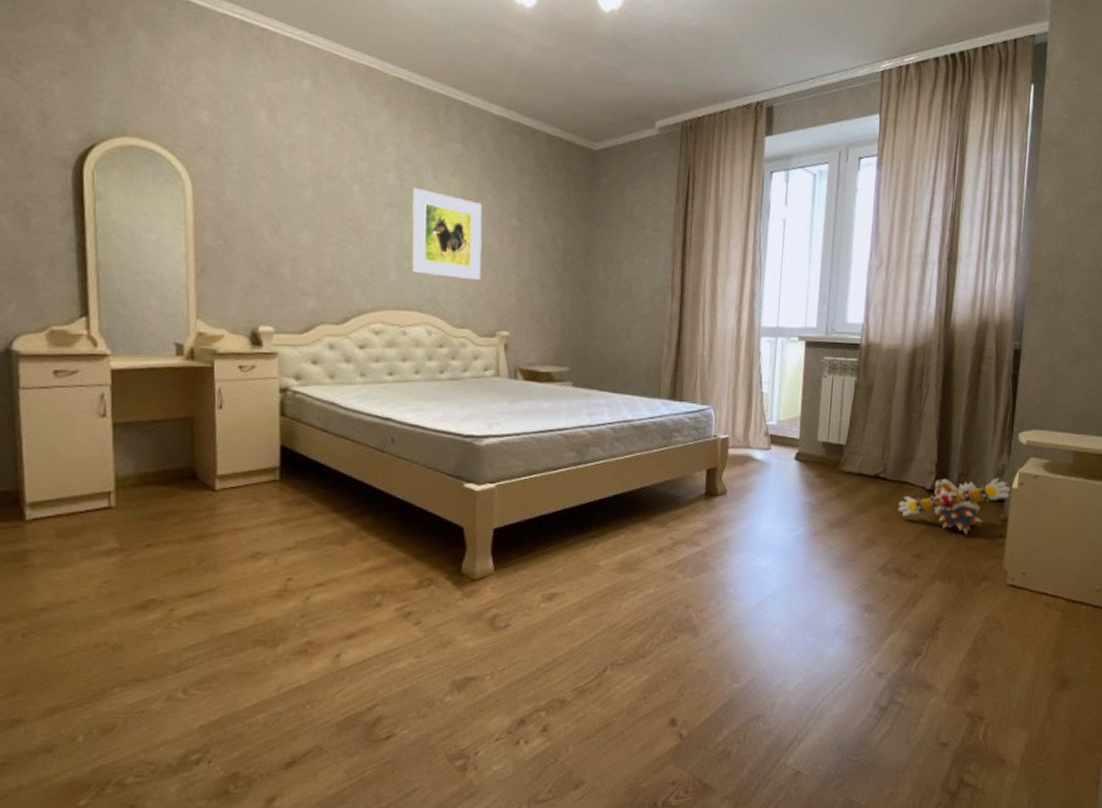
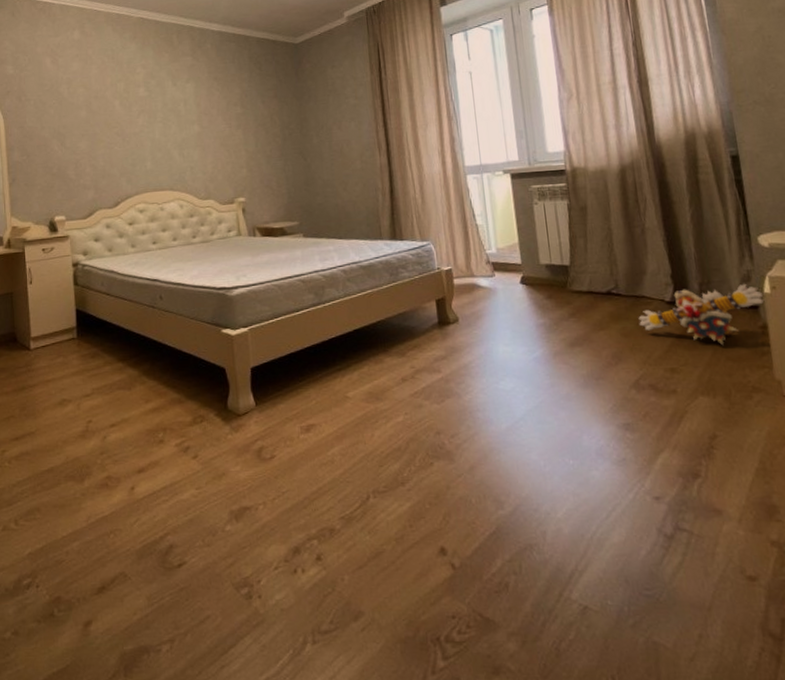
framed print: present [411,187,483,280] -> none [159,95,217,161]

